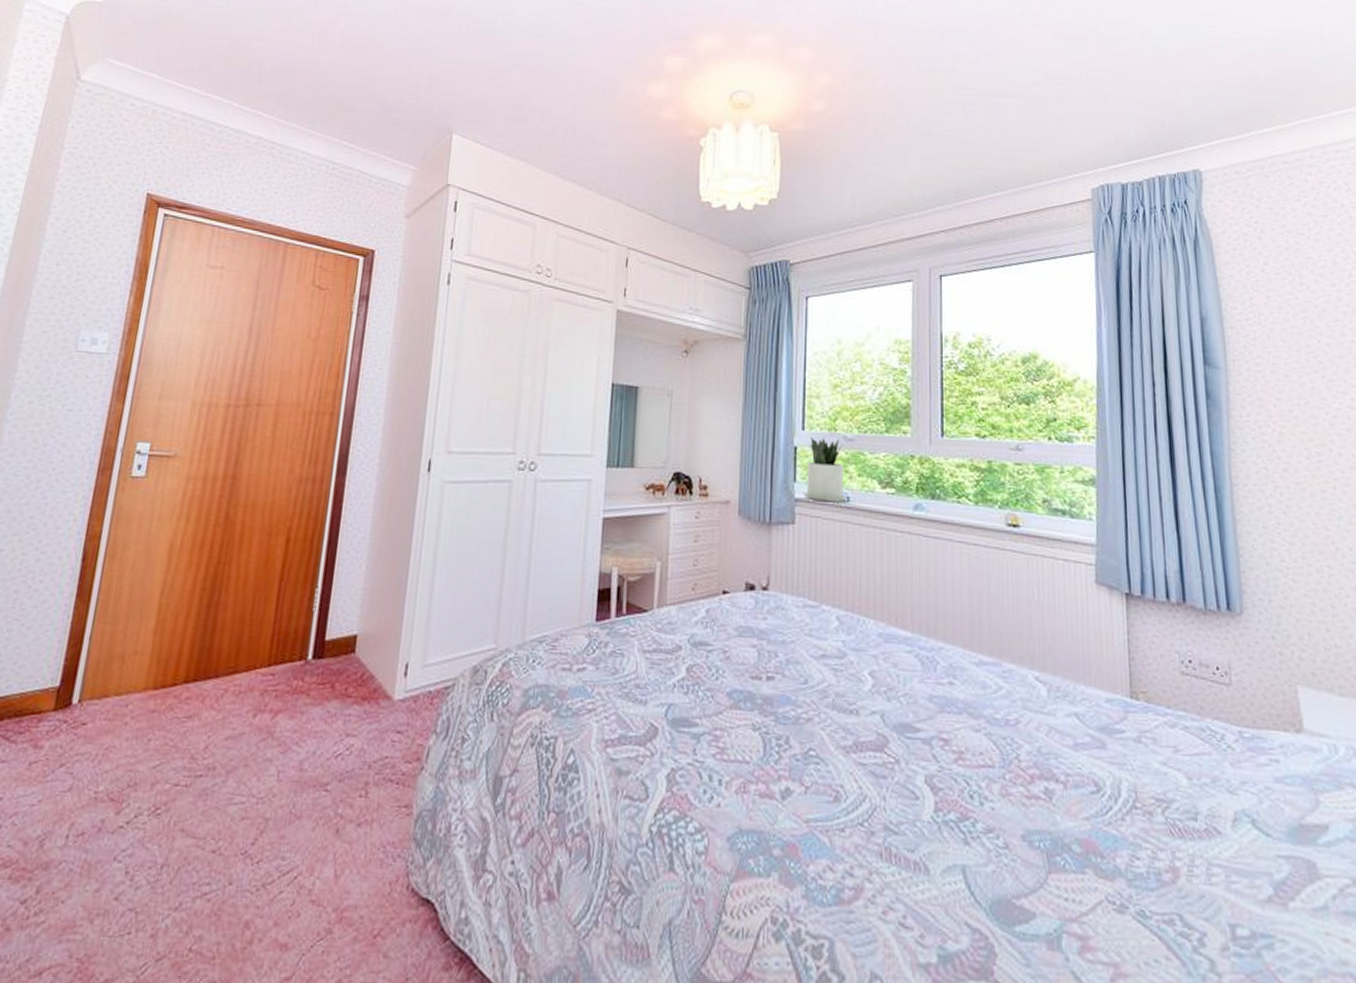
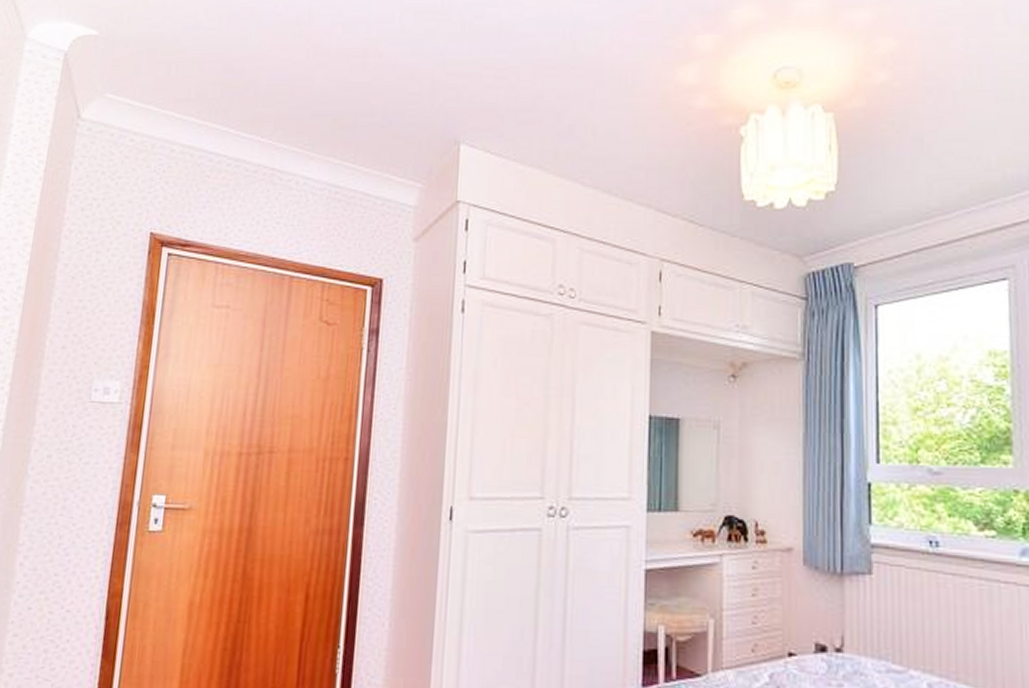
planter: present [803,437,847,503] -> none [881,472,936,549]

